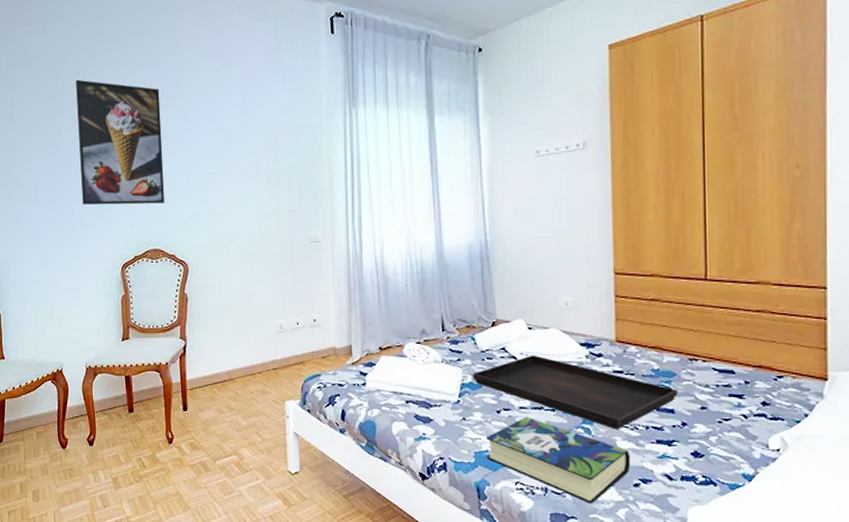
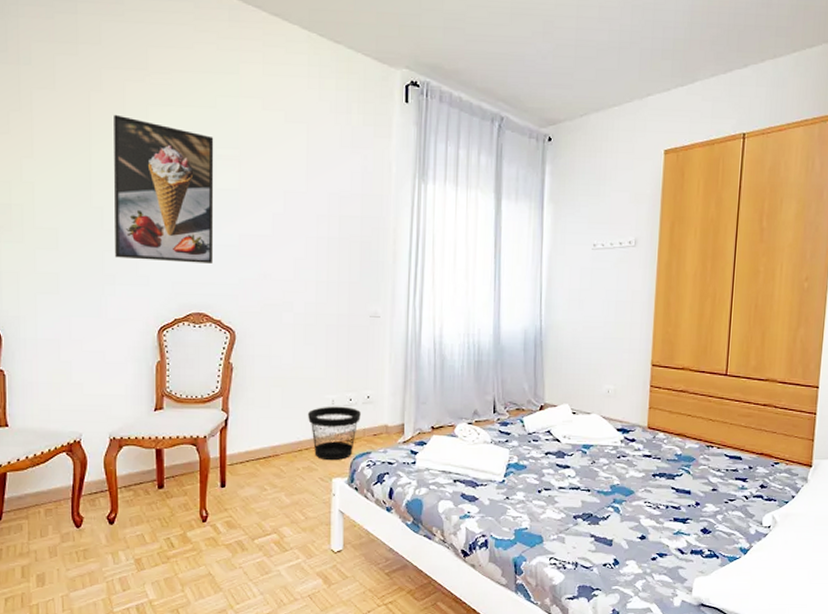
wastebasket: none [257,330,309,384] -> present [307,406,361,461]
serving tray: present [473,355,678,429] -> none [519,438,695,508]
book: present [486,416,631,504] -> none [525,496,651,576]

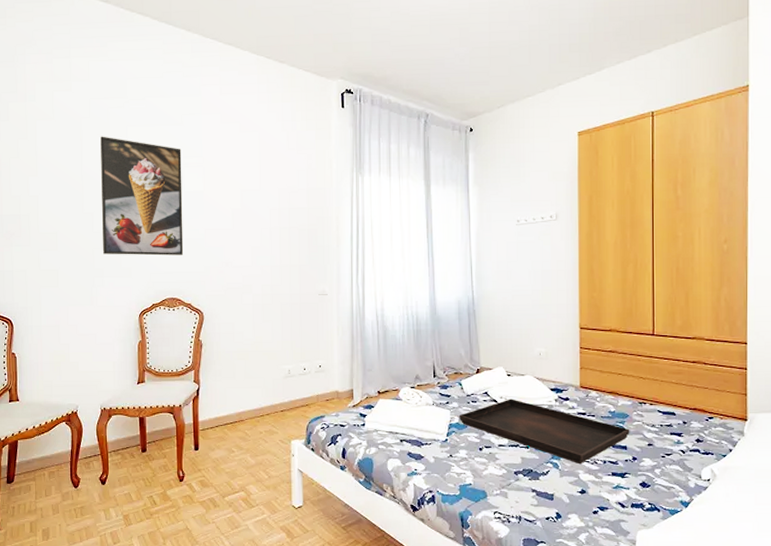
wastebasket: present [307,406,361,461] -> none [267,375,314,425]
serving tray: none [519,438,695,508] -> present [460,399,630,463]

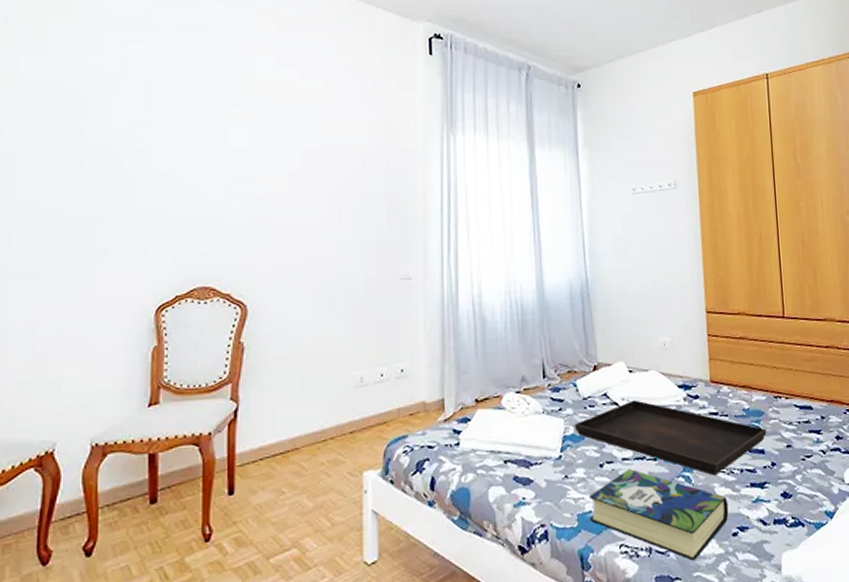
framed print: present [100,136,184,256] -> none [107,76,224,232]
book: none [469,453,591,530] -> present [589,468,729,561]

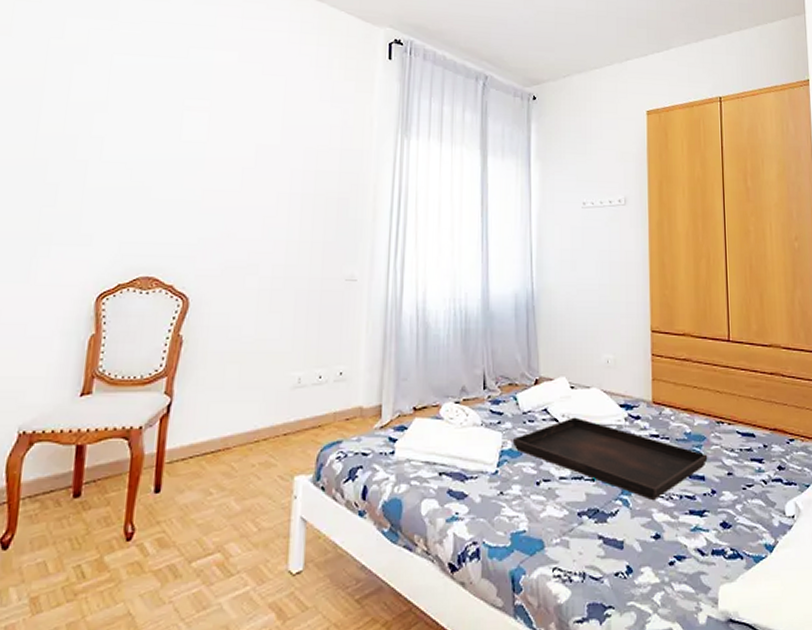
book: present [589,468,729,561] -> none [523,487,666,589]

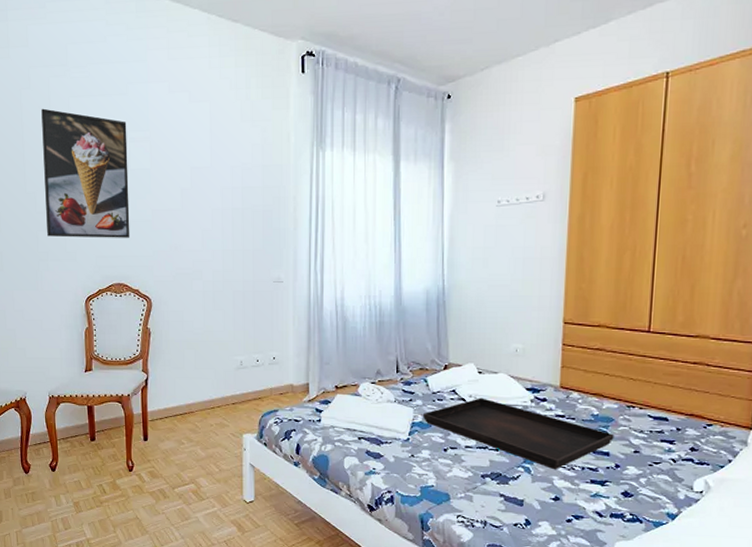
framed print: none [55,62,183,221] -> present [41,108,130,238]

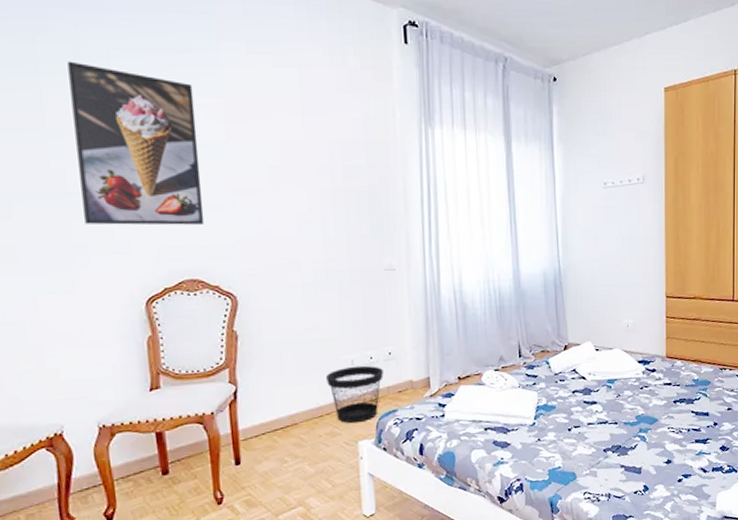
wastebasket: none [218,367,267,418] -> present [325,365,384,424]
serving tray: present [423,398,614,469] -> none [547,374,712,435]

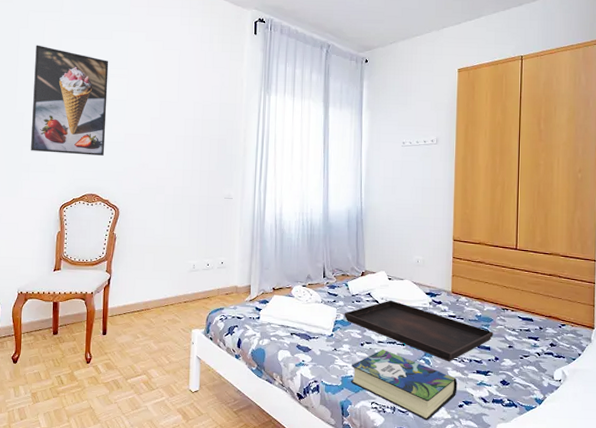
wastebasket: present [325,365,384,424] -> none [173,269,216,315]
serving tray: none [547,374,712,435] -> present [345,300,494,361]
book: none [558,431,676,502] -> present [350,349,458,421]

